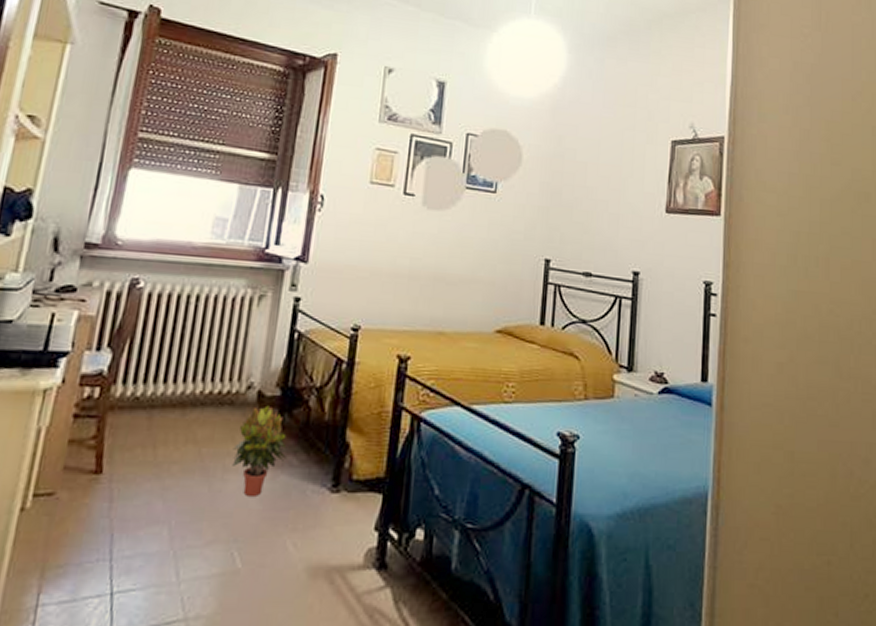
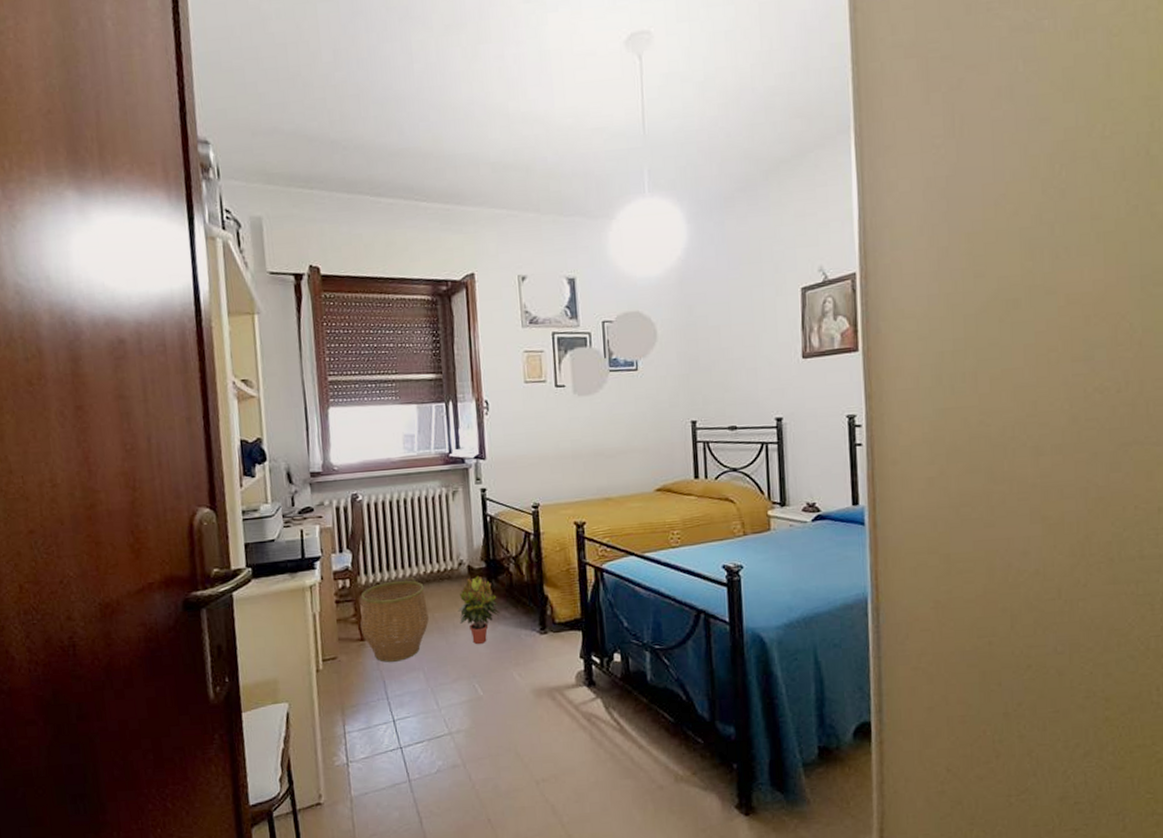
basket: none [97,397,197,508] -> present [360,578,430,662]

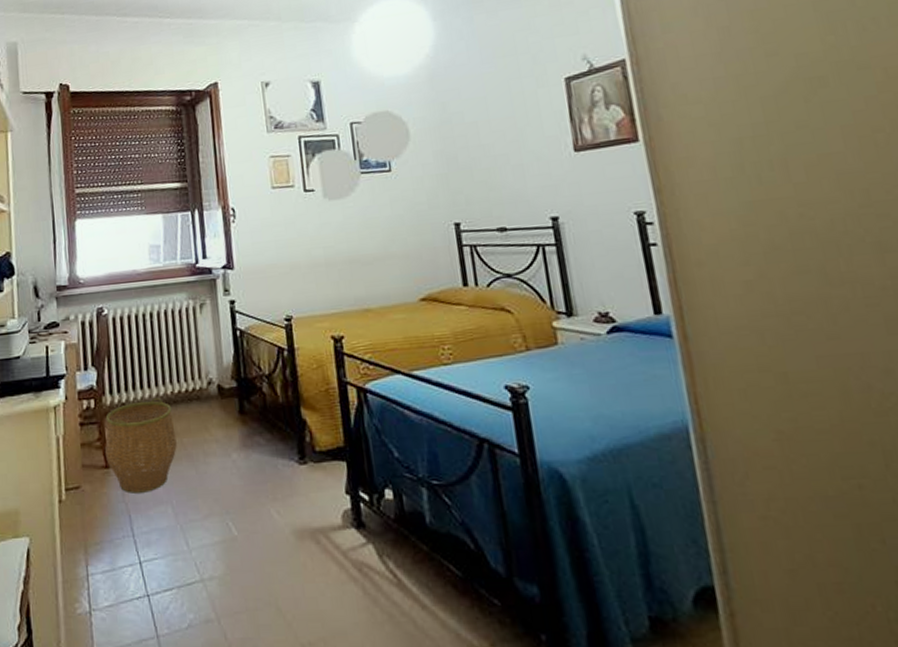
potted plant: present [457,575,501,644] -> none [207,396,255,474]

